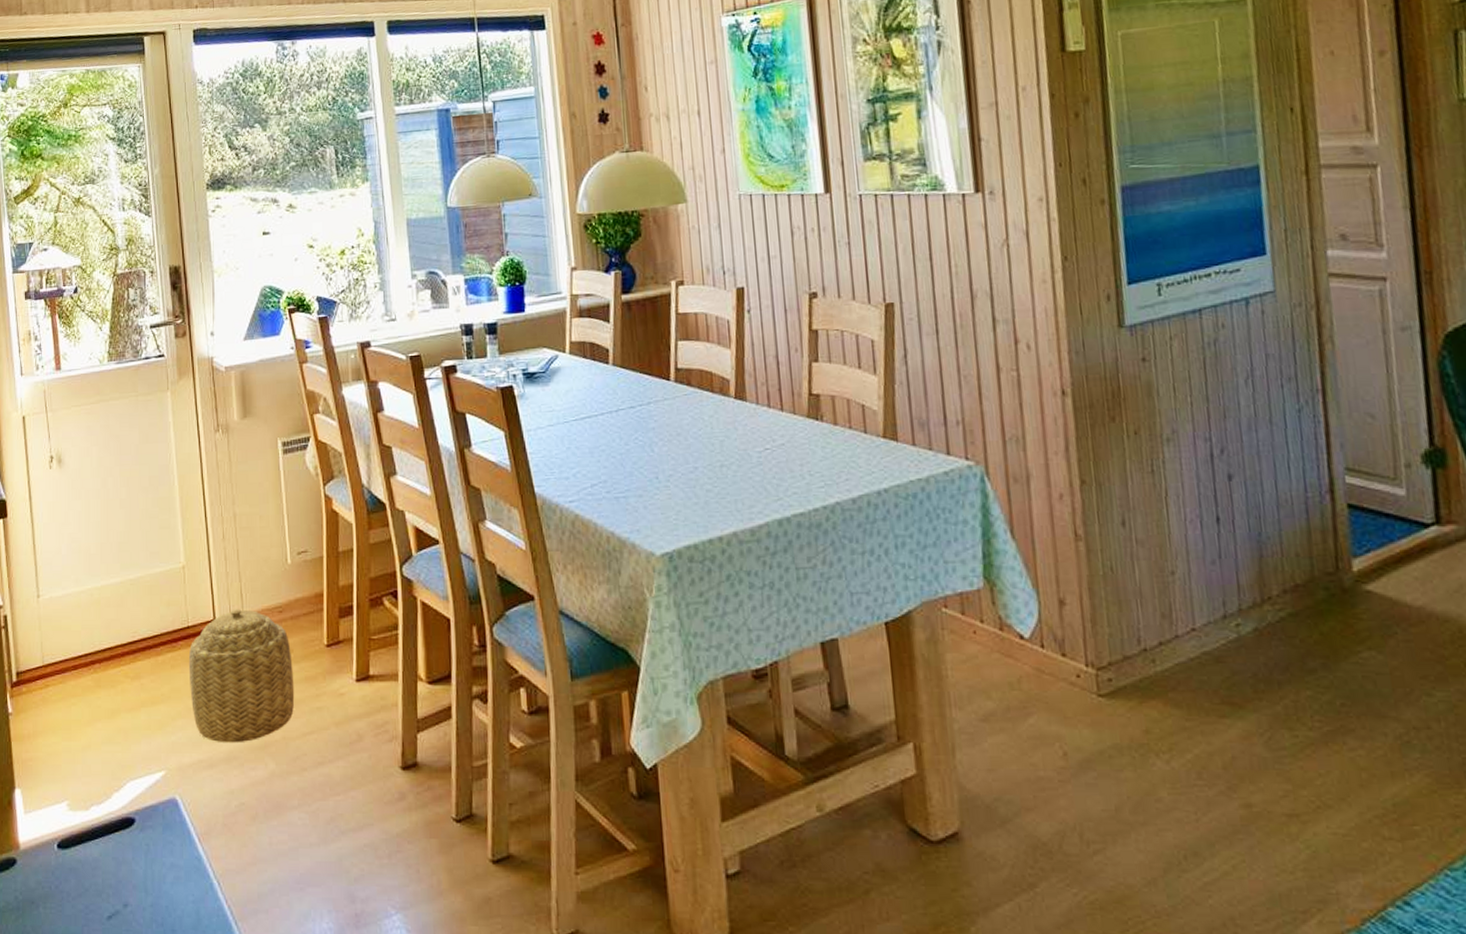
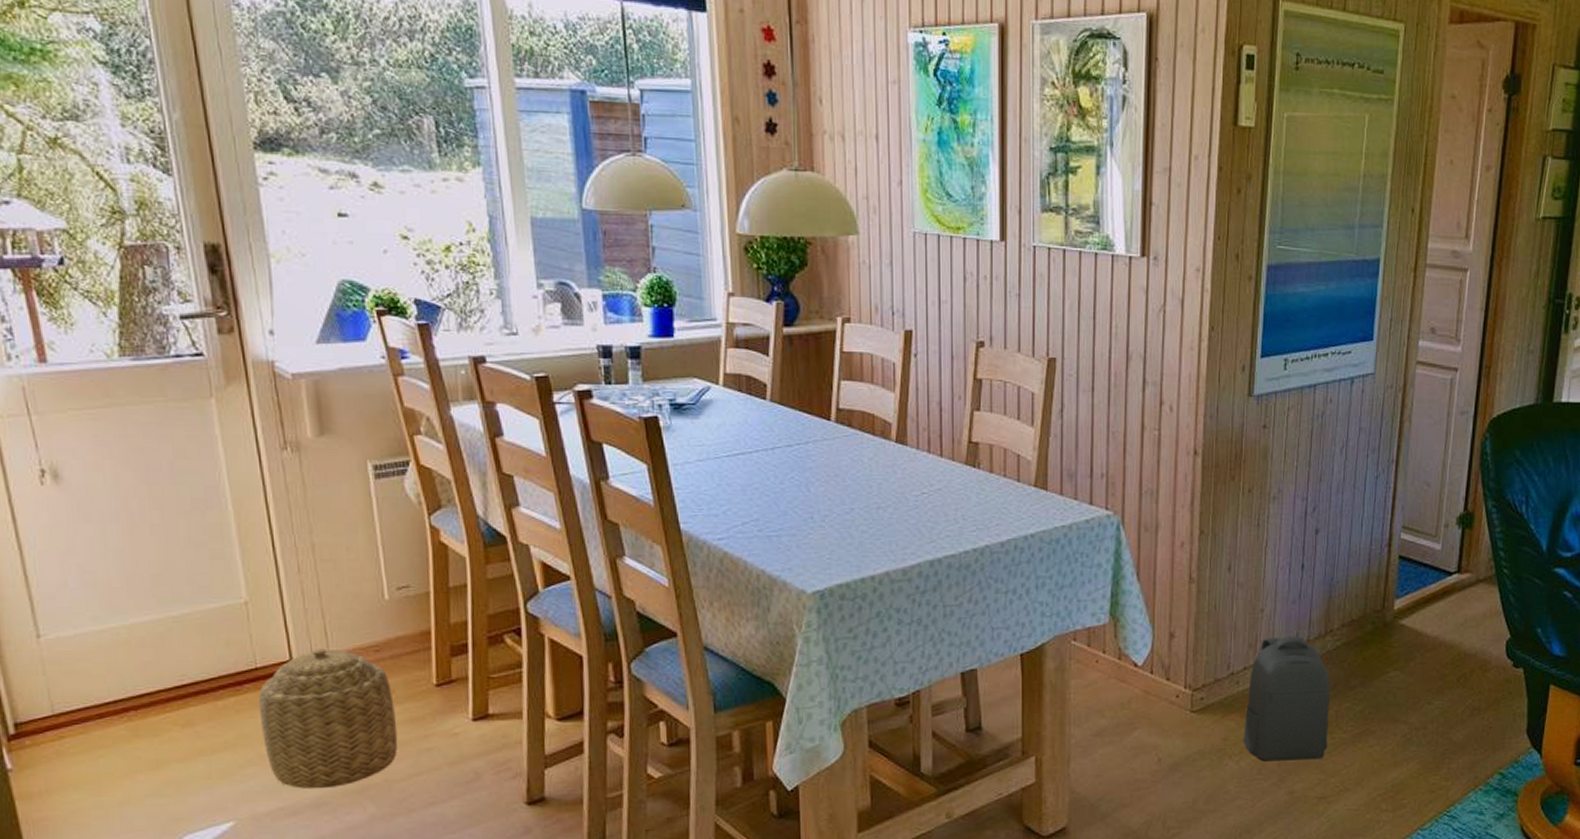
backpack: none [1168,604,1290,763] -> present [1243,636,1331,762]

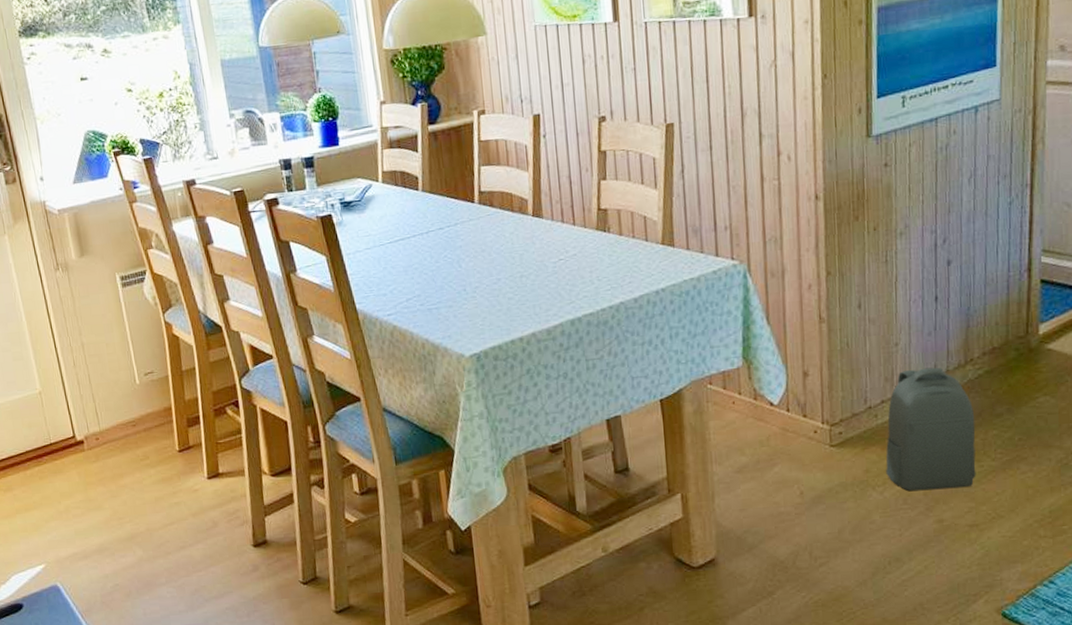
basket: present [258,649,398,789] -> none [54,426,155,538]

